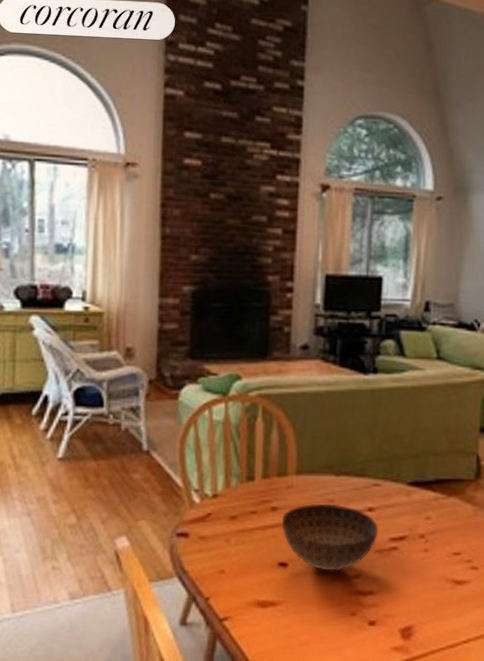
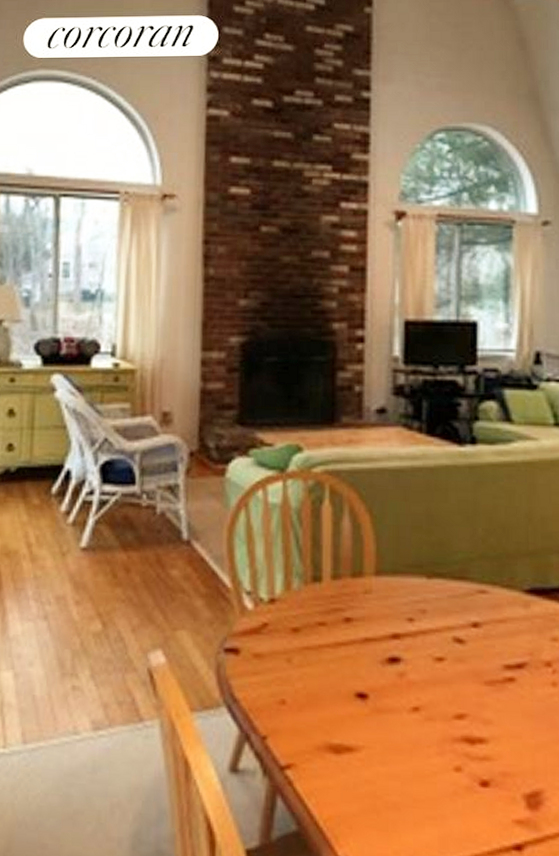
bowl: present [281,503,379,571] -> none [358,614,488,708]

